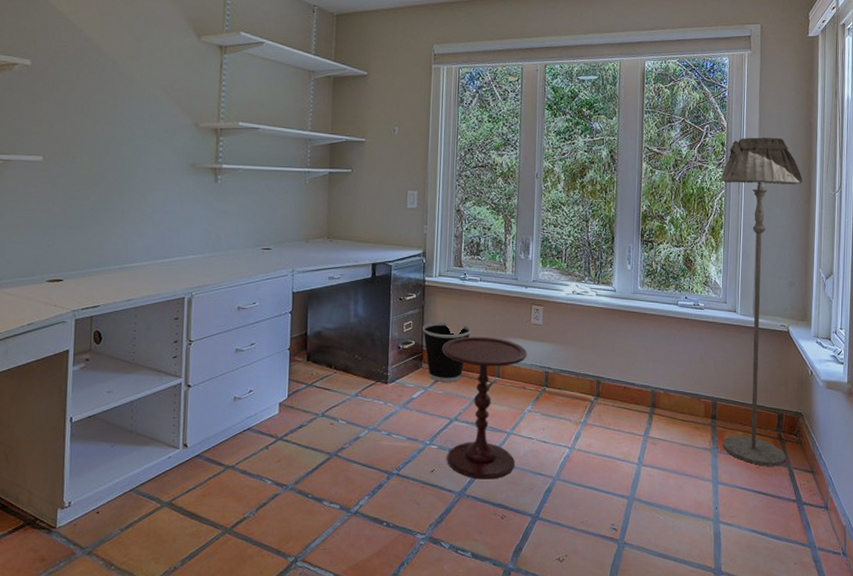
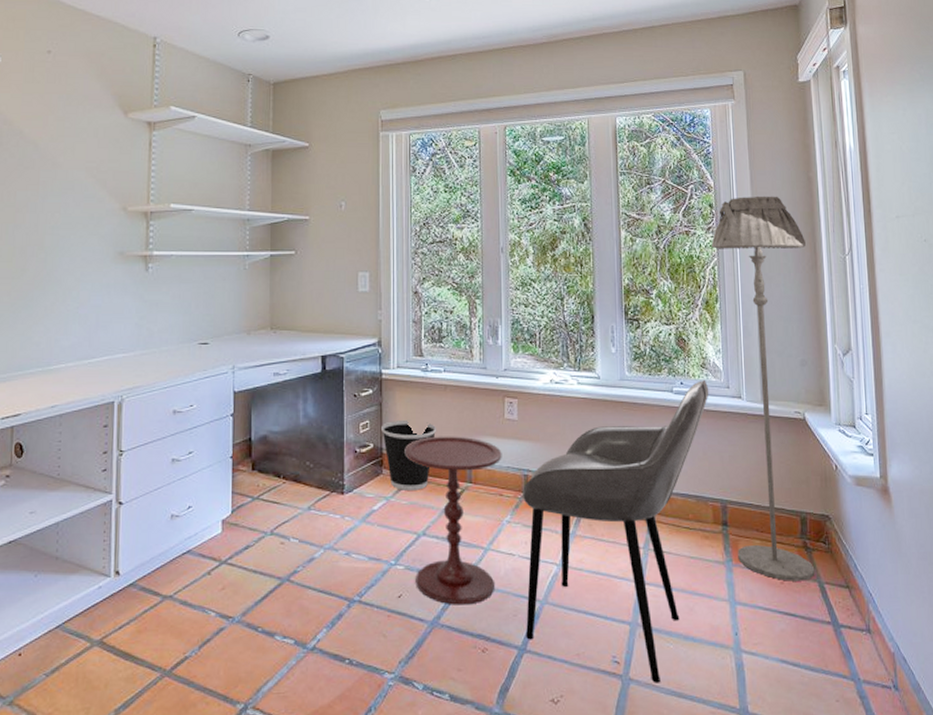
armchair: none [539,295,709,547] -> present [523,379,709,683]

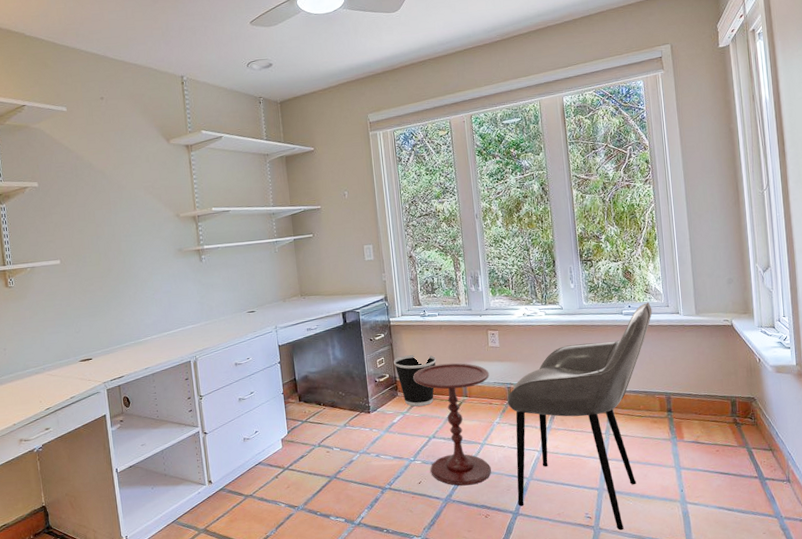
floor lamp: present [711,195,815,581] -> none [649,147,744,449]

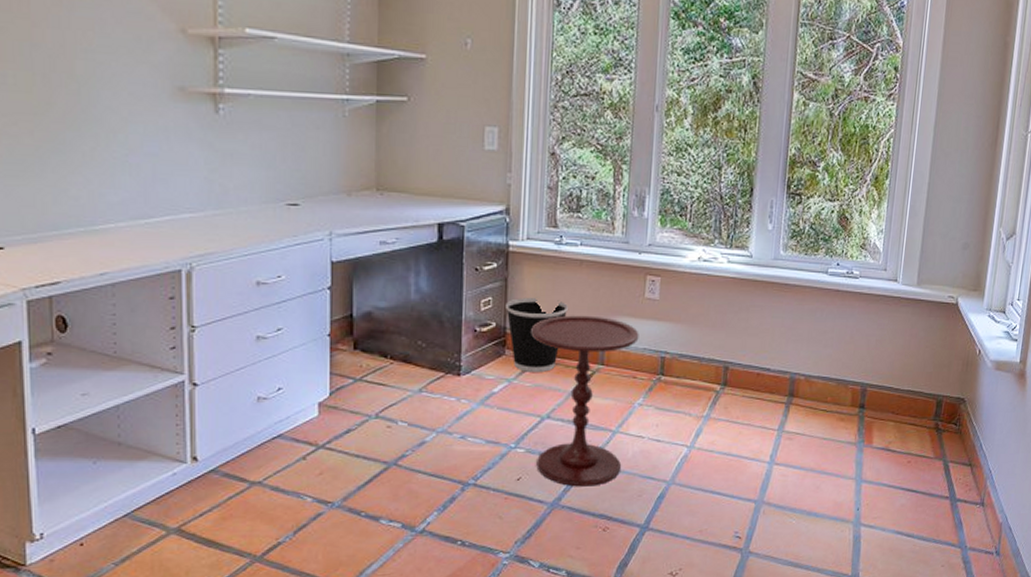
armchair: present [507,302,653,530] -> none [649,261,866,555]

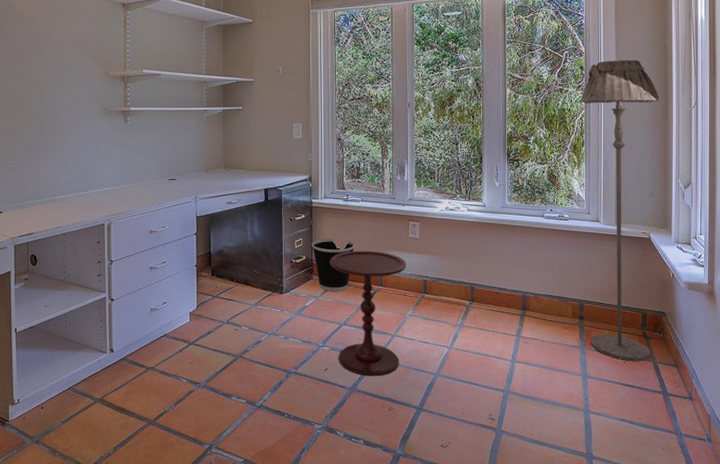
floor lamp: none [870,60,990,460] -> present [580,59,659,361]

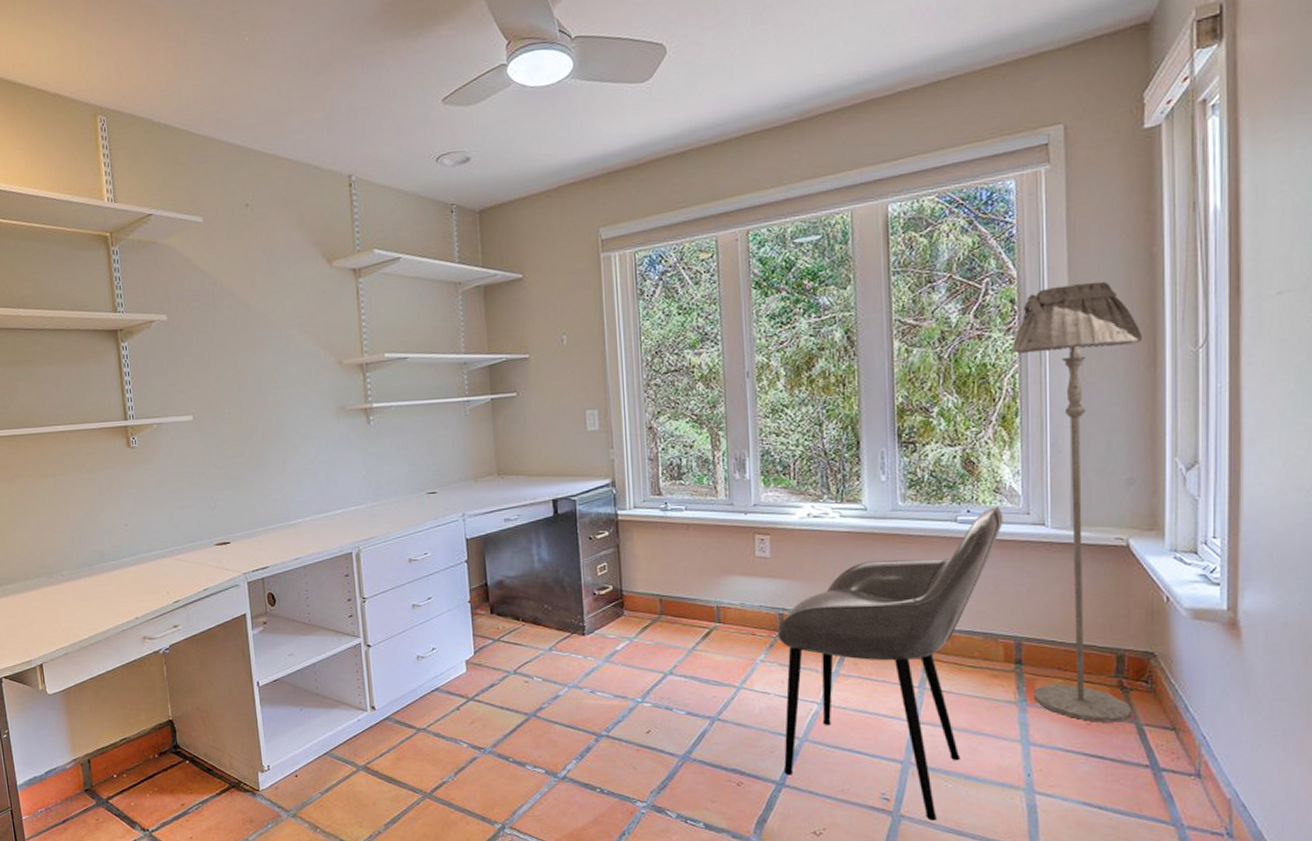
wastebasket: present [312,238,356,291] -> none [620,560,681,631]
side table: present [330,250,407,376] -> none [646,576,754,741]
armchair: none [422,207,573,434] -> present [778,505,1004,821]

